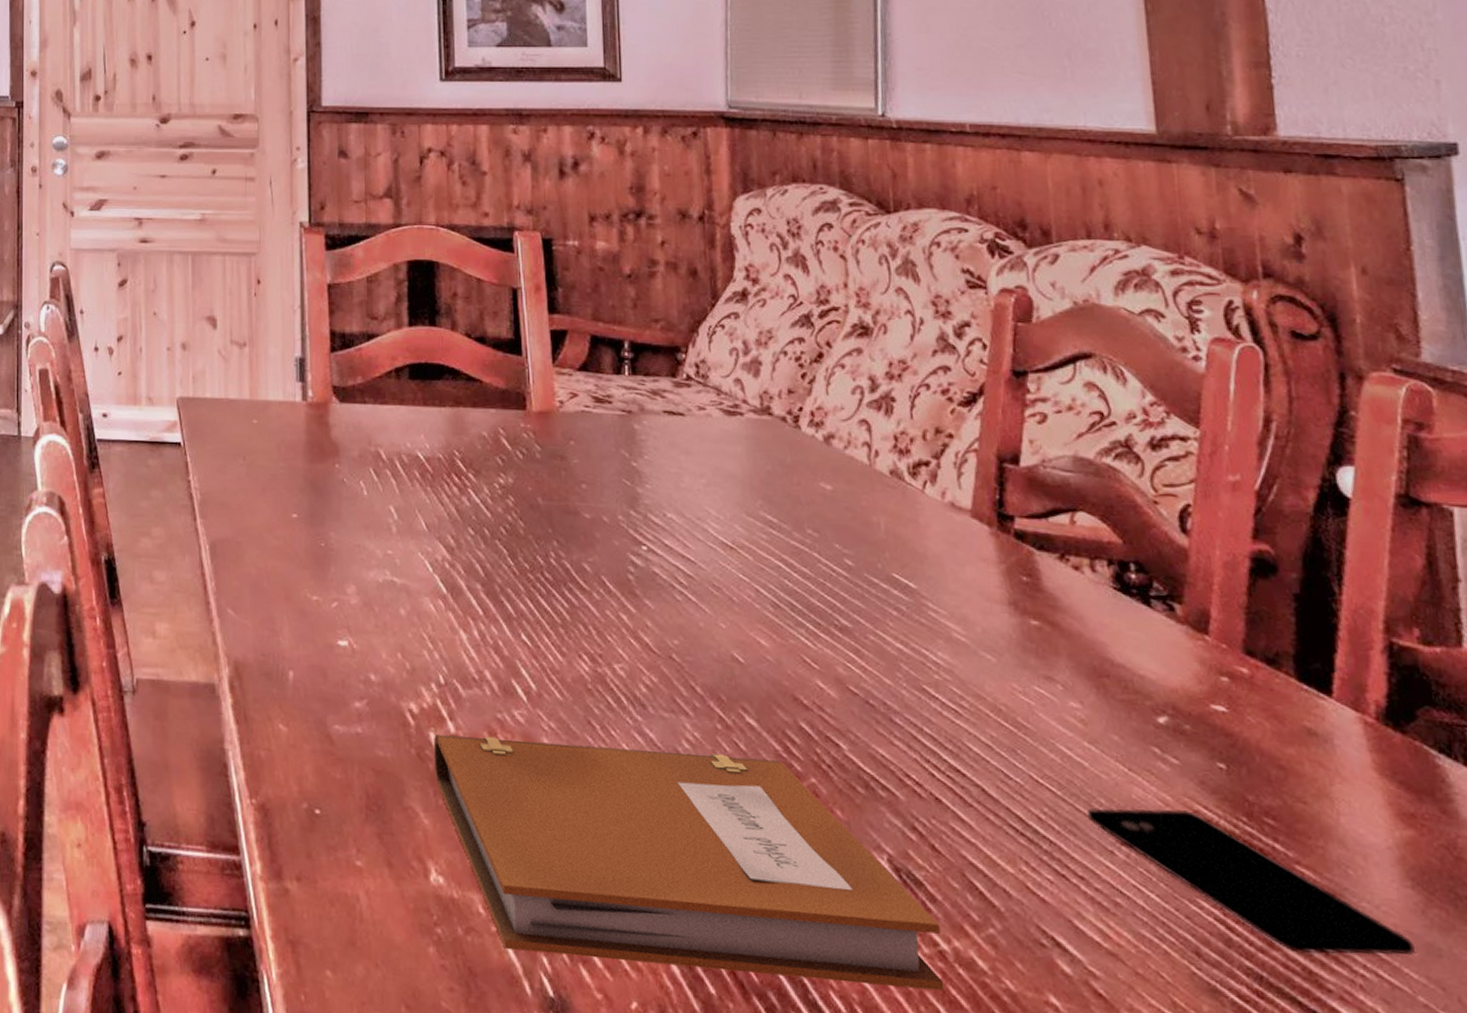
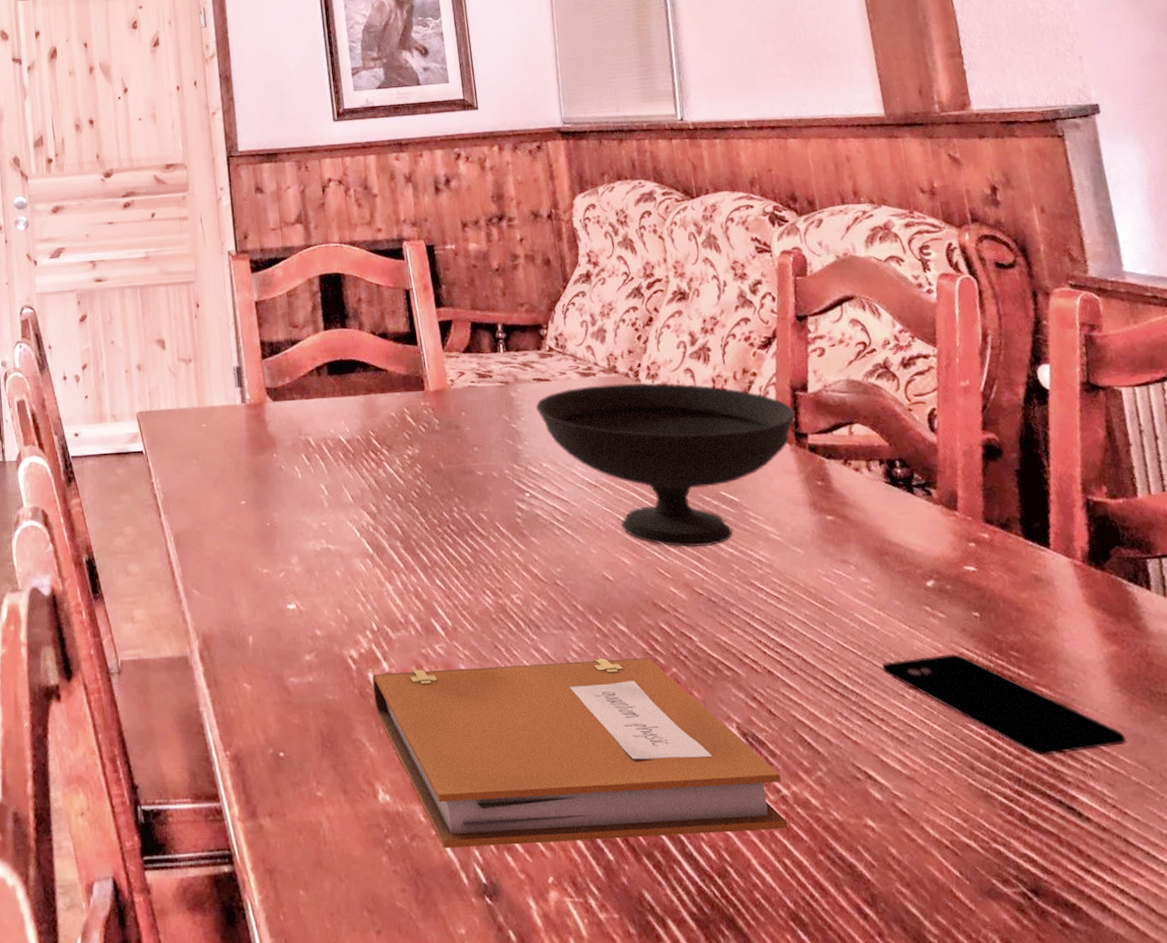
bowl: none [663,426,1001,639] -> present [535,382,796,548]

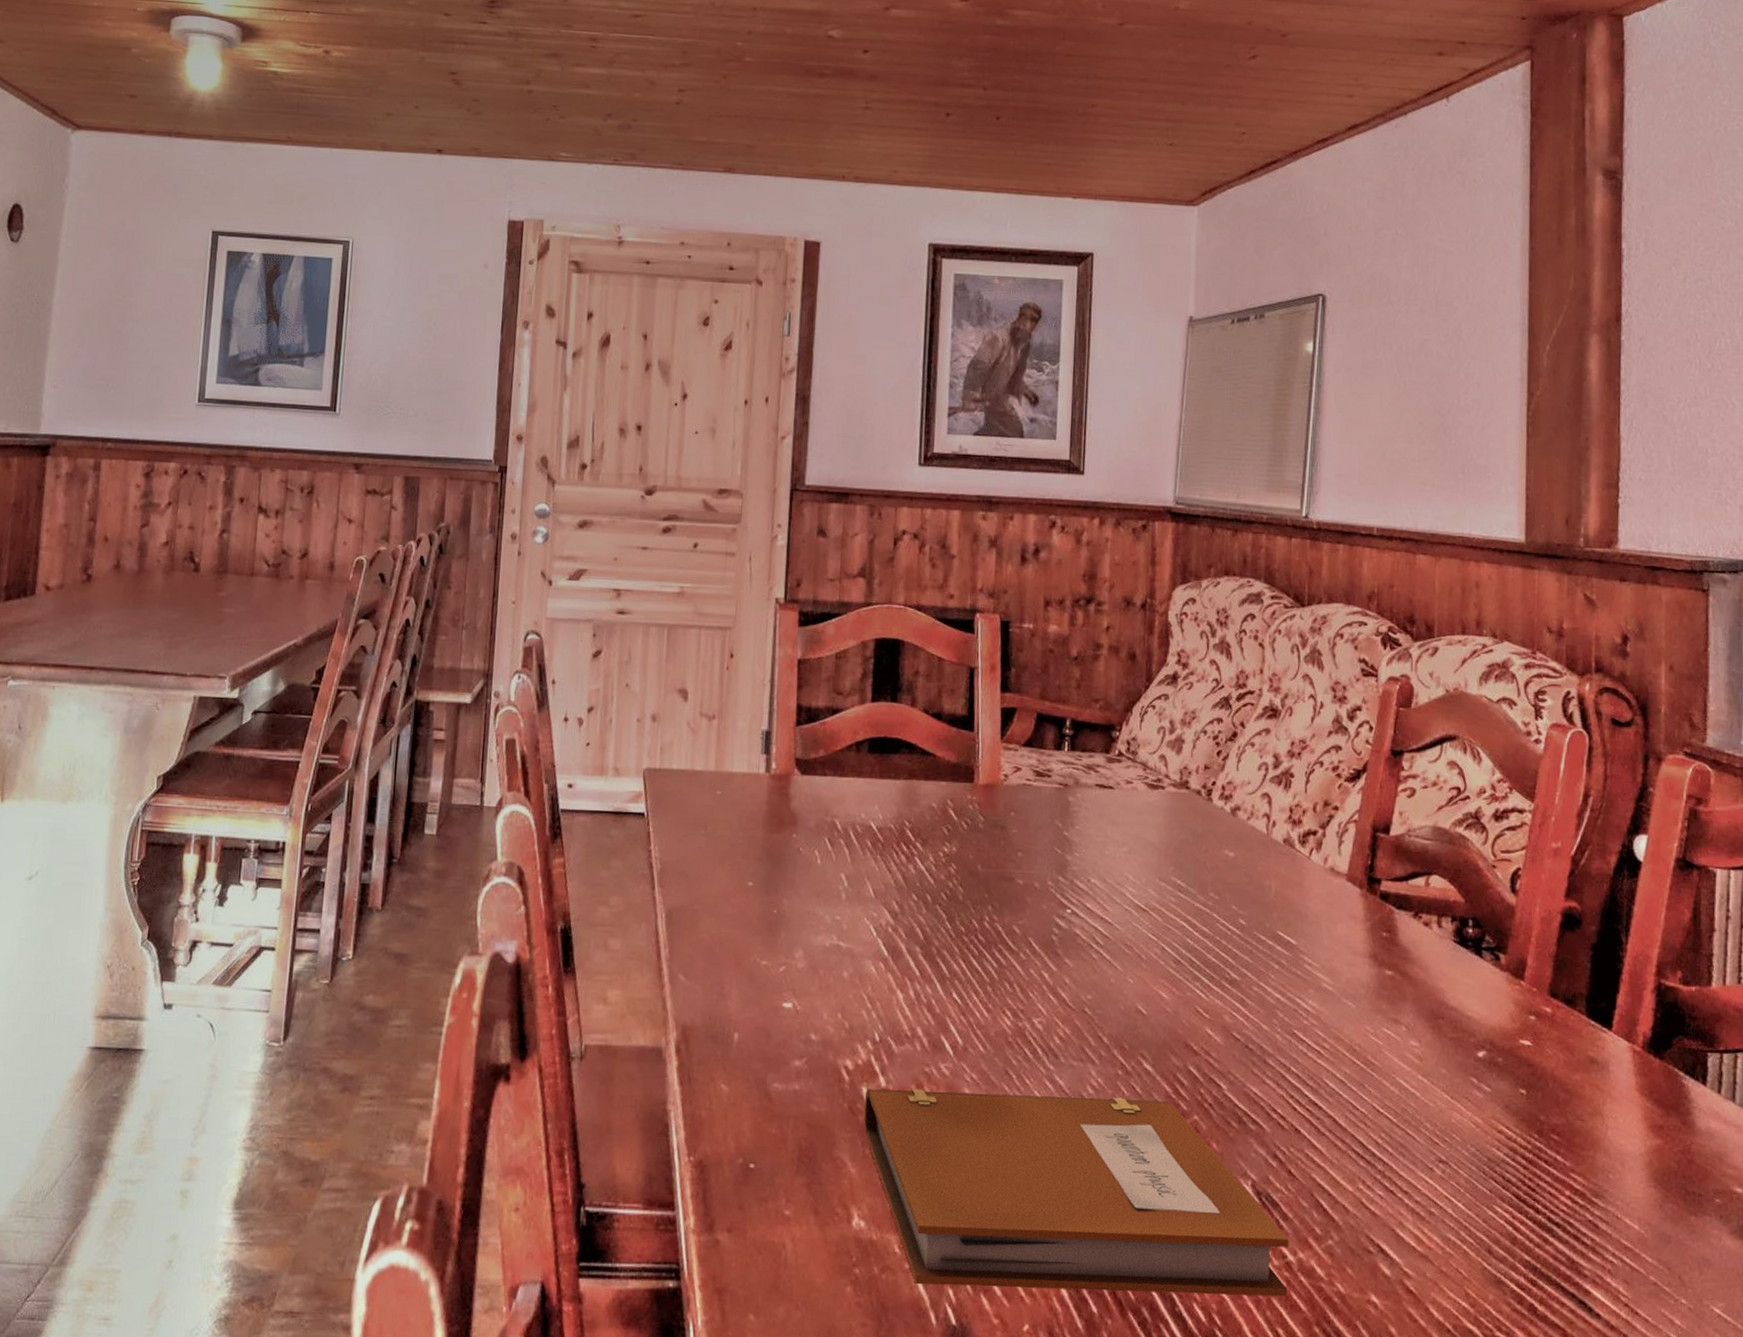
bowl: present [535,382,796,548] -> none [1093,799,1373,990]
smartphone: present [882,653,1126,756] -> none [1416,1130,1651,1246]

